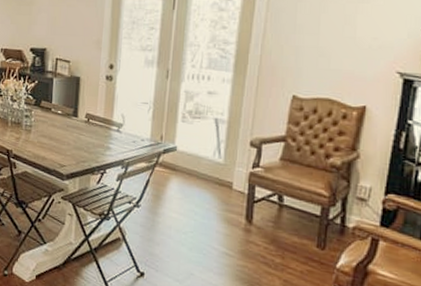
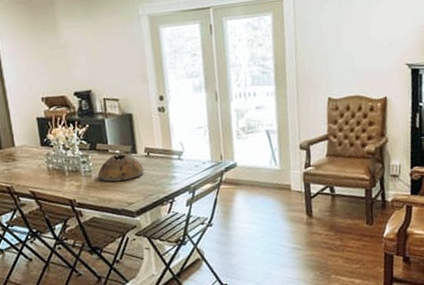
bowl: none [36,114,82,142] -> present [97,153,145,182]

